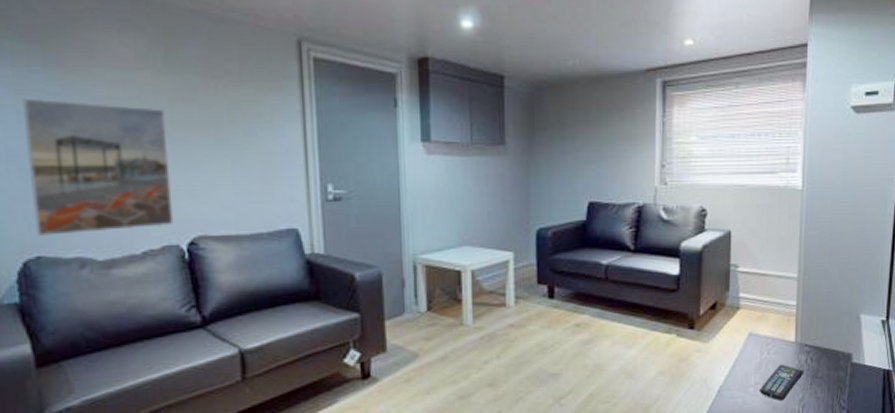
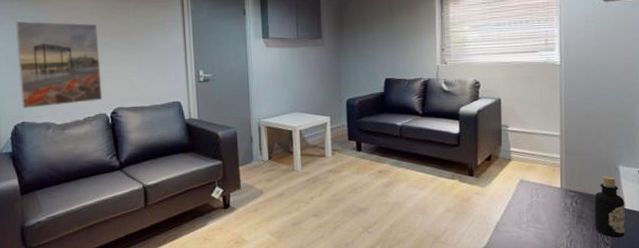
remote control: present [760,364,804,402] -> none [531,206,570,237]
bottle: none [831,326,865,400] -> present [594,175,625,238]

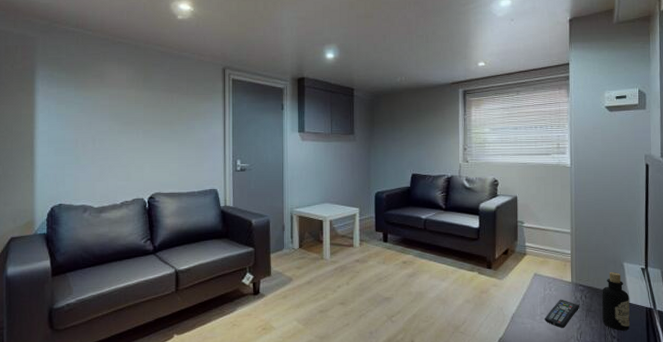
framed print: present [15,20,103,109] -> none [60,106,141,191]
remote control: none [531,206,570,237] -> present [545,299,580,329]

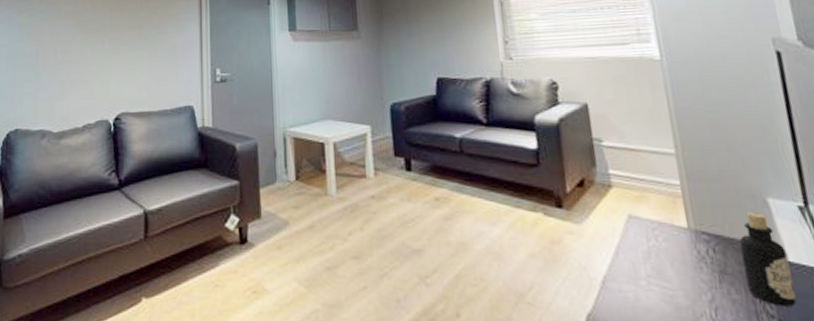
remote control: present [545,299,580,329] -> none [654,254,708,301]

